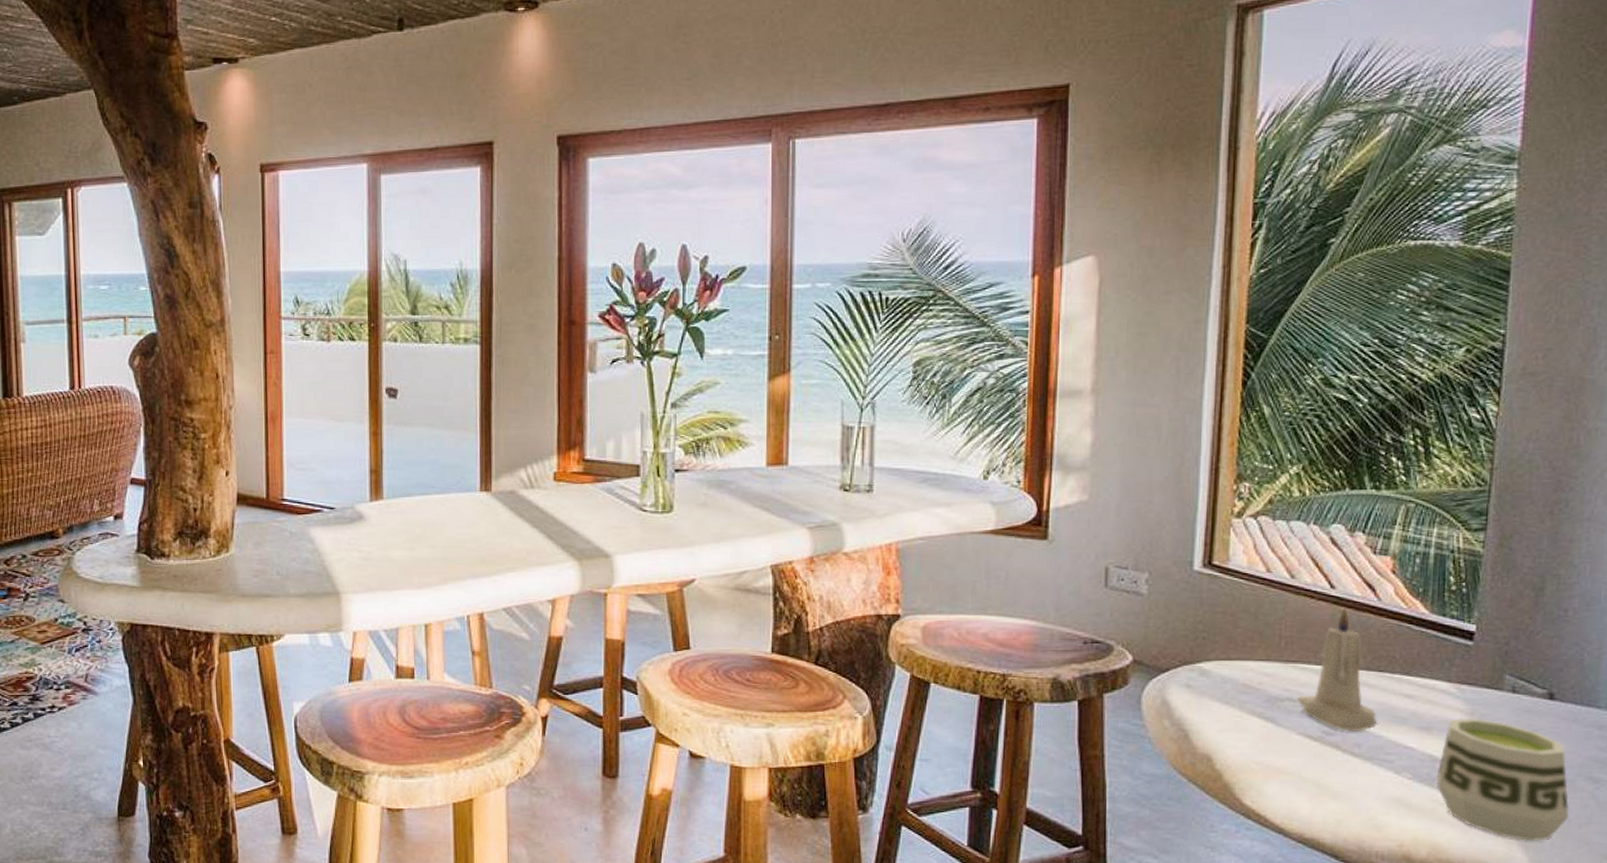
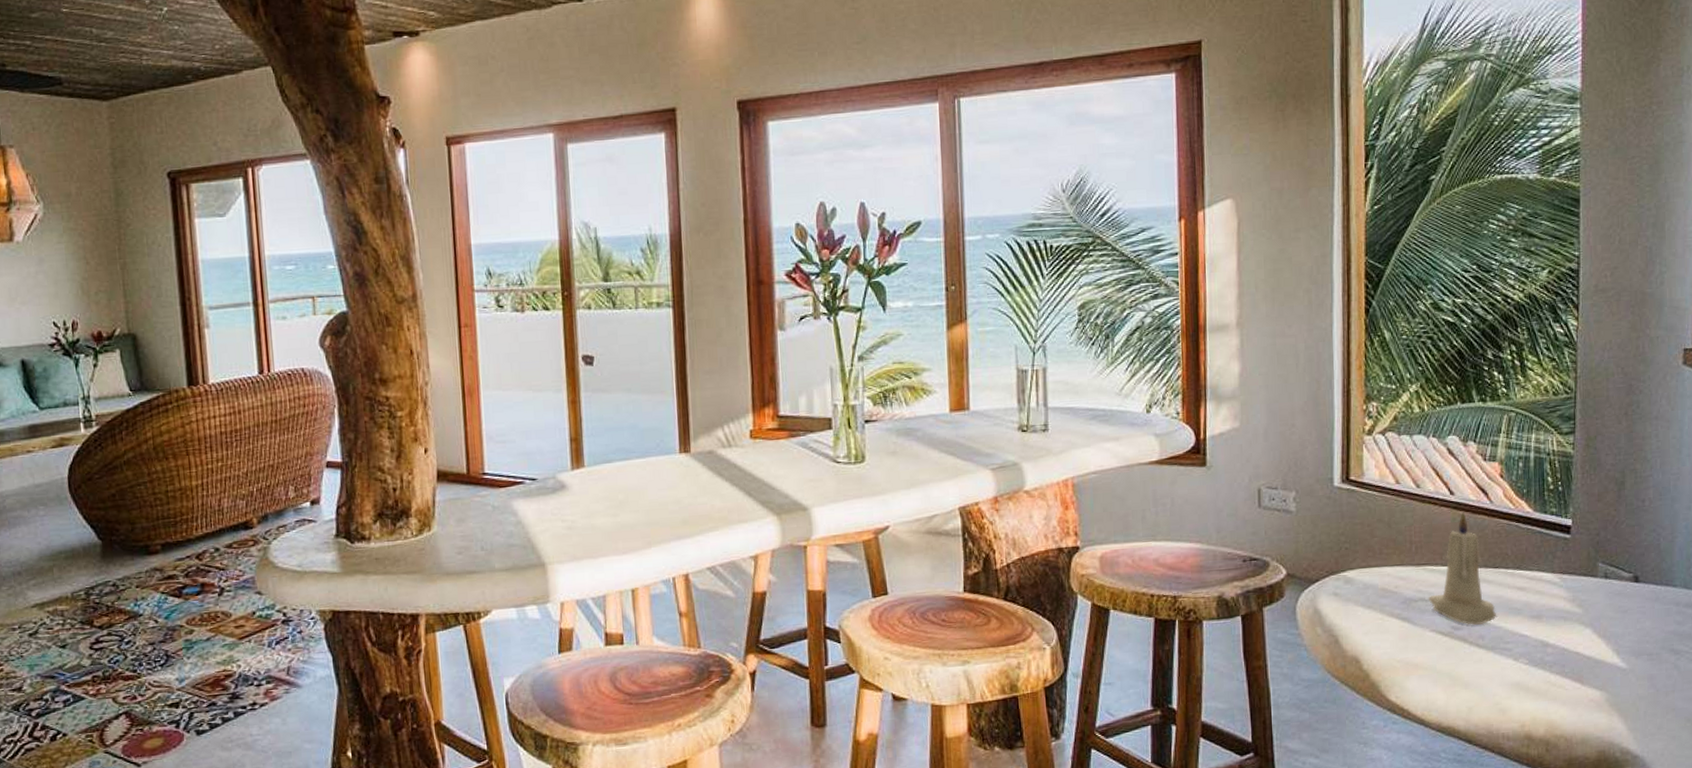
cup: present [1436,718,1570,841] -> none [1548,604,1658,712]

